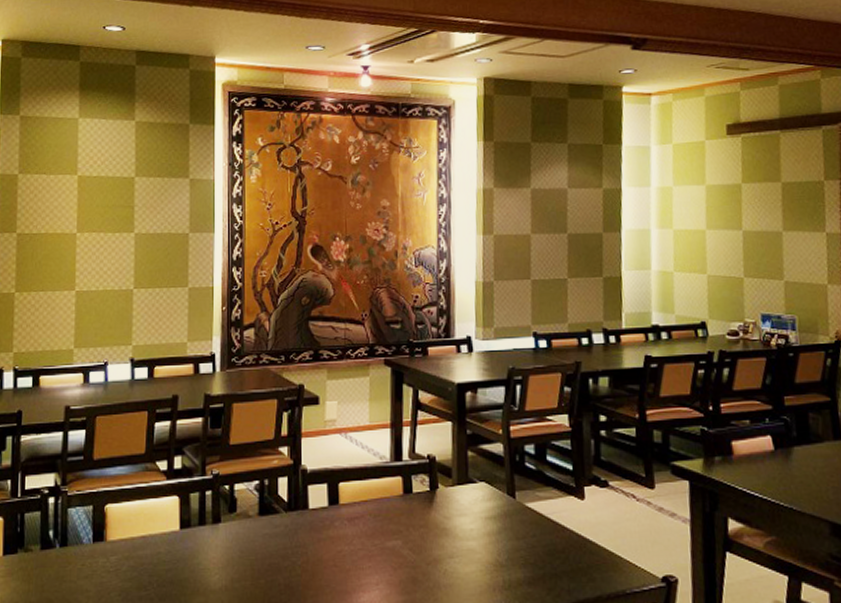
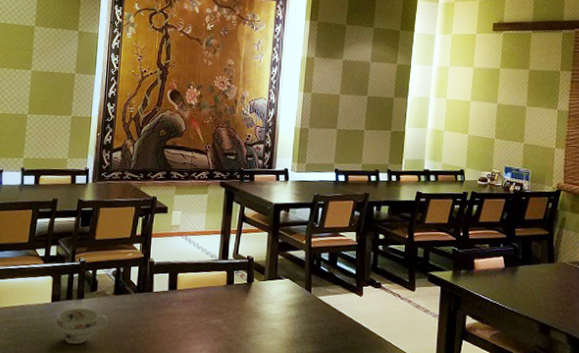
teacup: none [188,534,253,584] -> present [56,307,108,345]

